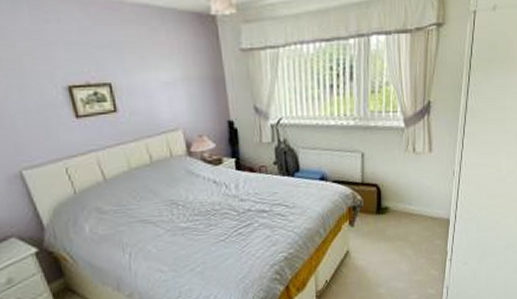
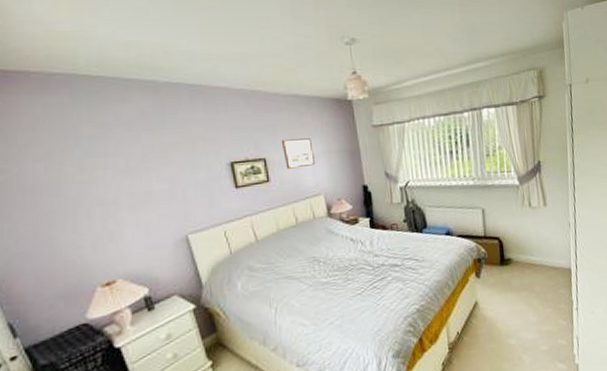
wall art: none [129,61,173,98] -> present [281,138,316,169]

